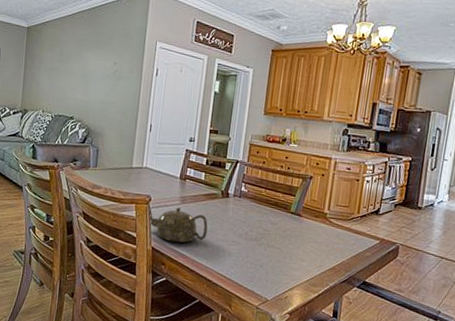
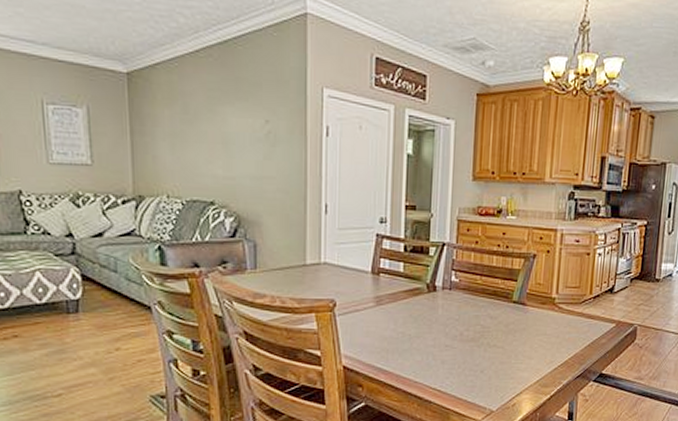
teapot: present [150,207,208,243] -> none [336,311,413,356]

